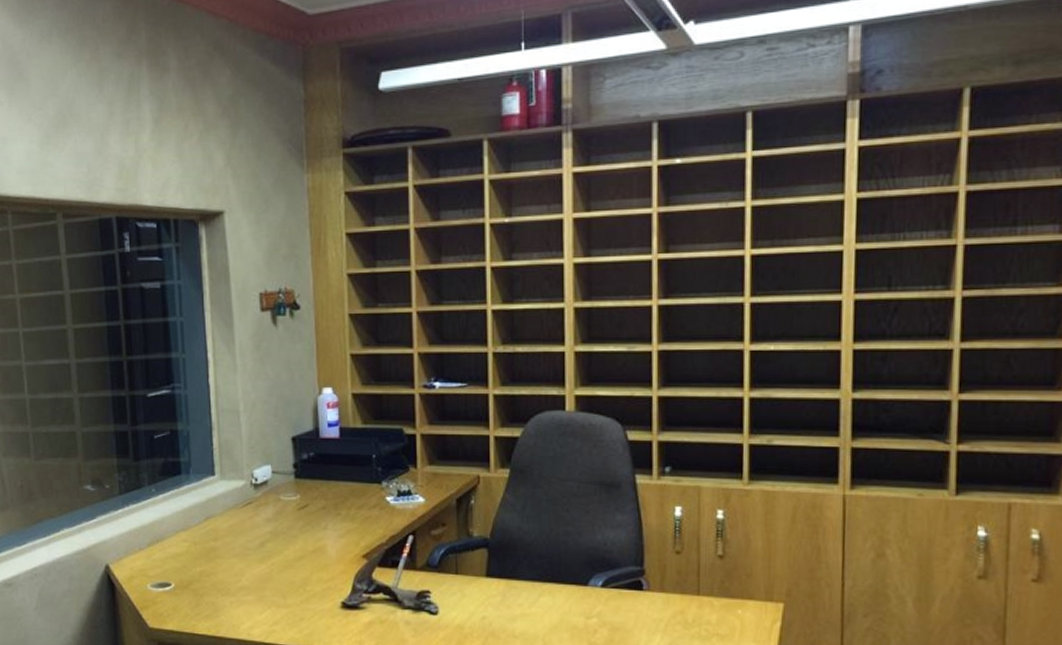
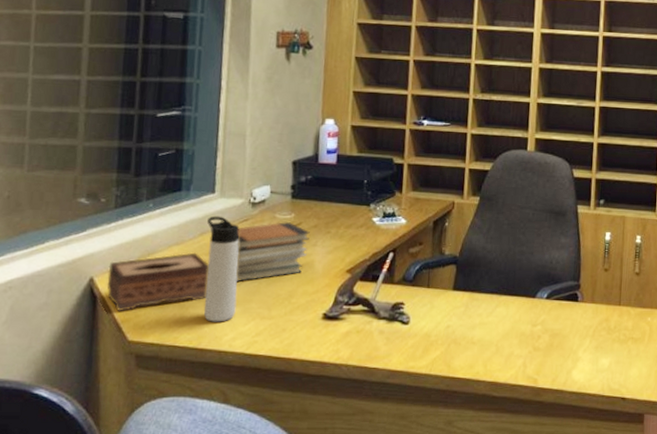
tissue box: none [121,538,219,598] -> present [107,252,209,311]
thermos bottle: none [211,499,250,610] -> present [203,215,240,322]
book stack: none [243,503,319,568] -> present [236,221,310,281]

